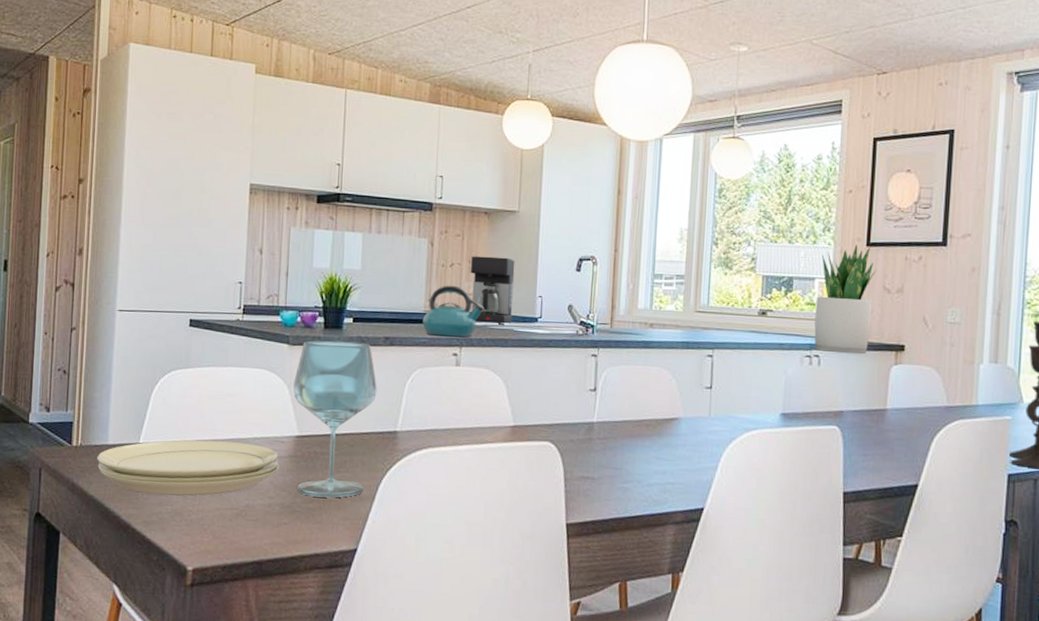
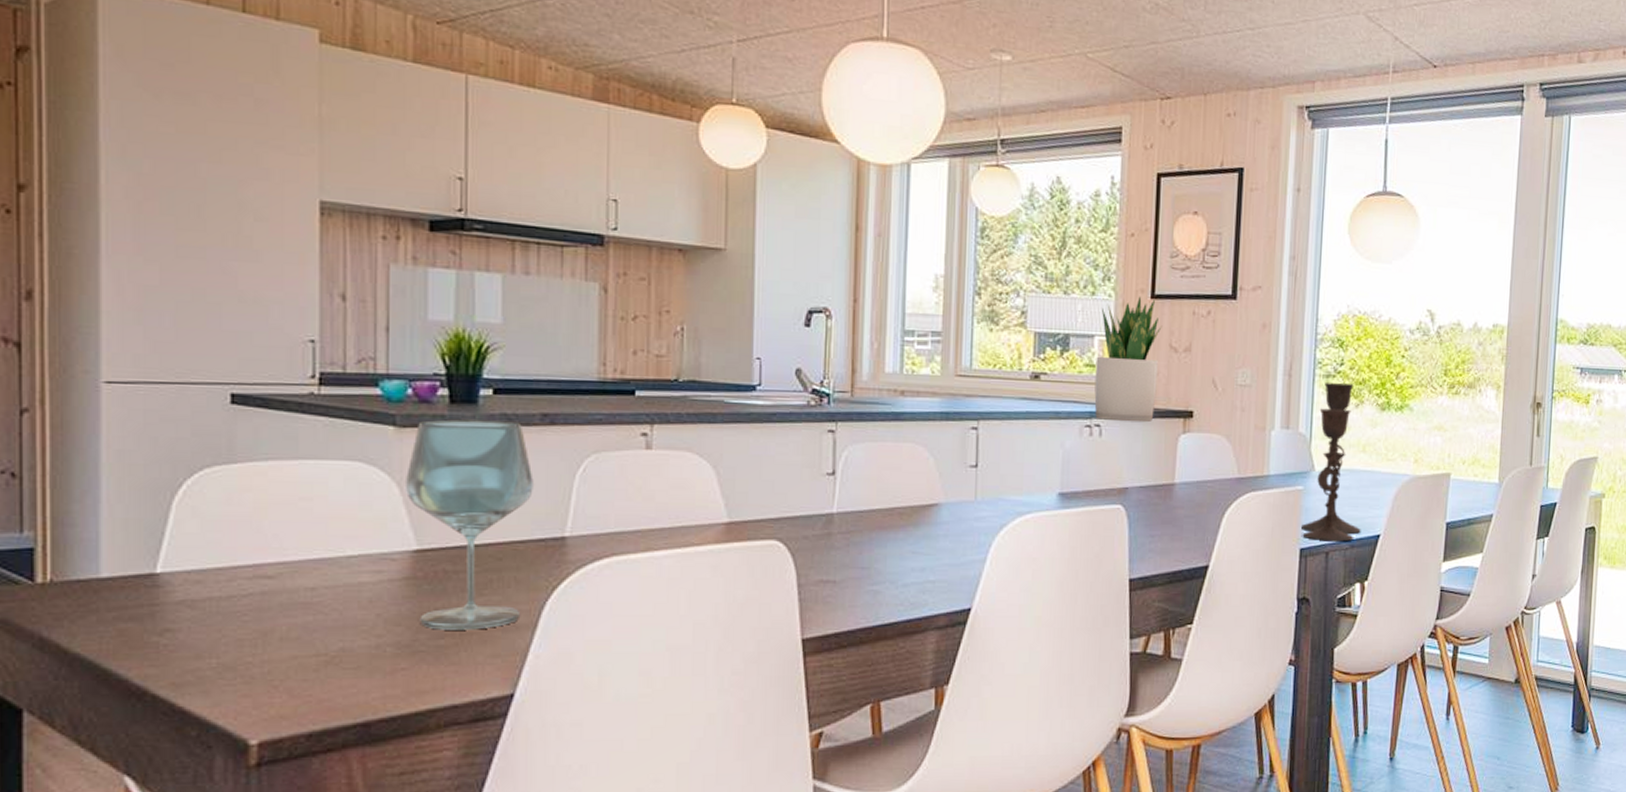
plate: present [97,440,280,497] -> none [82,563,391,645]
kettle: present [422,285,485,338] -> none [596,344,683,413]
coffee maker: present [471,256,515,325] -> none [662,306,723,395]

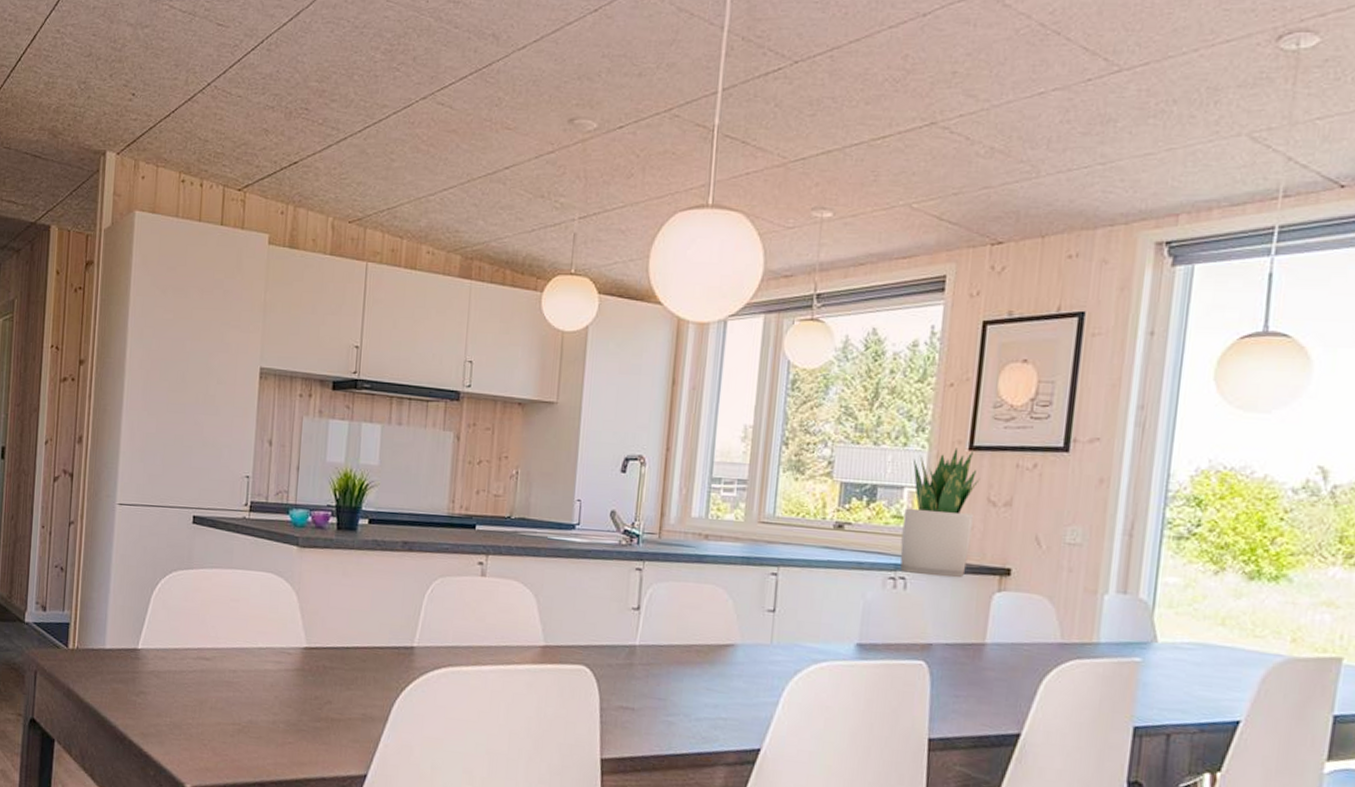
wine glass: present [404,419,535,630] -> none [301,542,394,718]
candlestick: present [1301,383,1361,542] -> none [1137,545,1215,725]

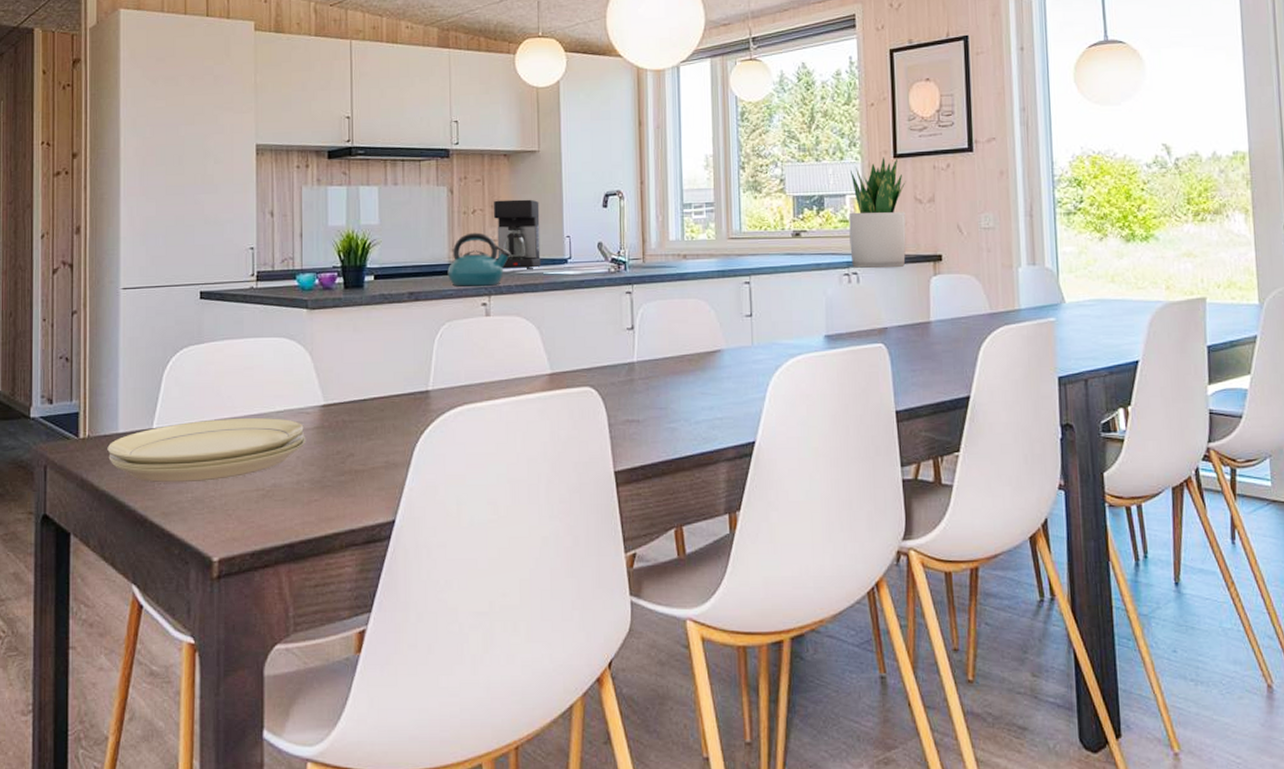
plate: none [94,647,286,709] -> present [107,418,306,483]
kettle: none [445,485,515,545] -> present [447,232,511,288]
coffee maker: none [500,452,552,531] -> present [494,199,541,269]

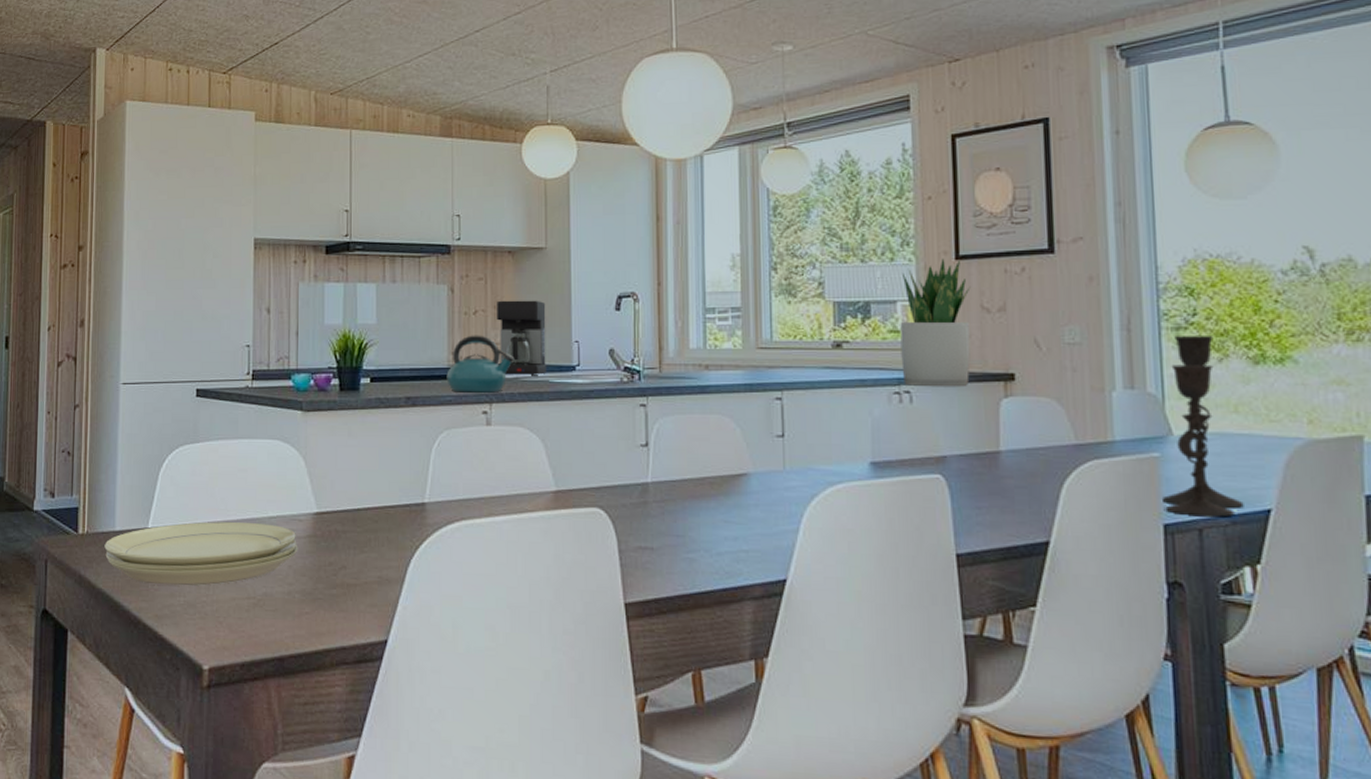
candlestick: none [1057,219,1119,369] -> present [1163,336,1244,517]

